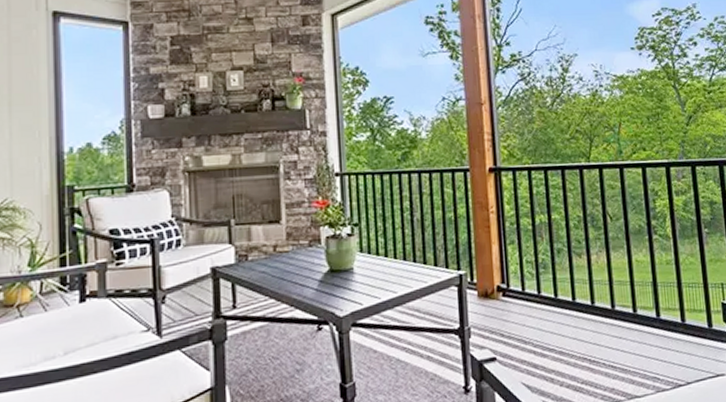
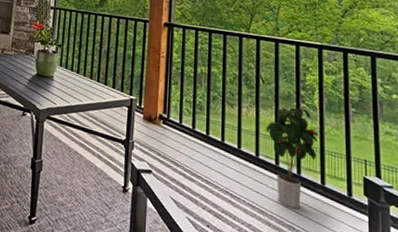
potted plant: none [619,241,675,357] -> present [266,108,319,209]

